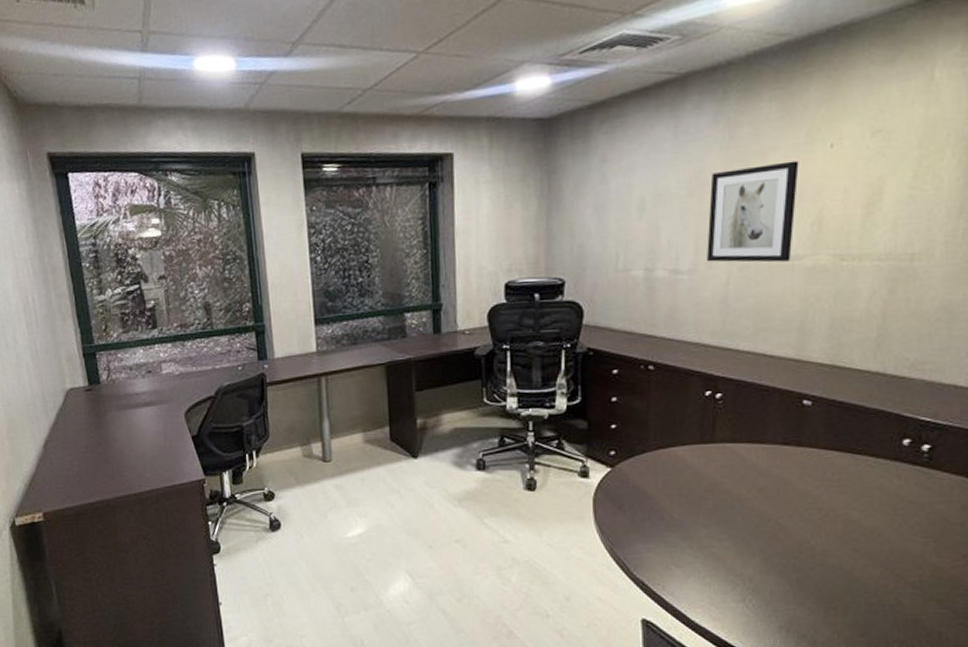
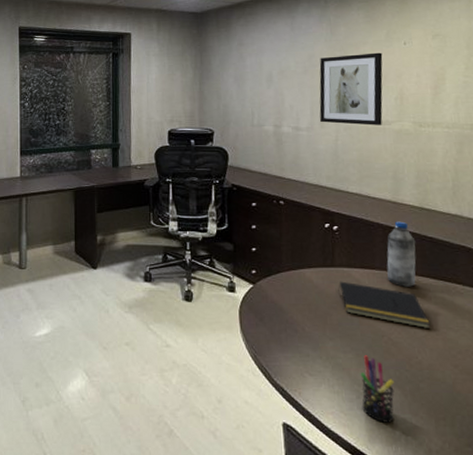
notepad: none [717,459,830,511] -> present [338,281,431,330]
pen holder: none [737,542,779,615] -> present [360,355,395,423]
water bottle: none [780,383,821,463] -> present [386,221,416,287]

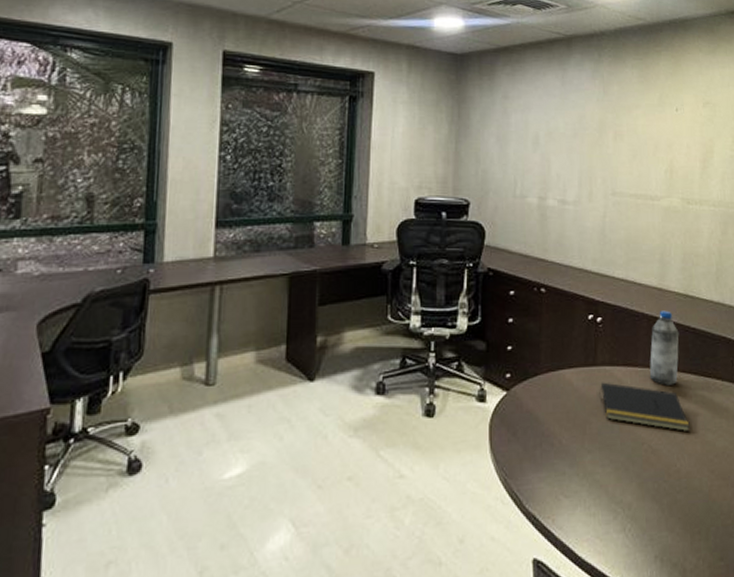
wall art: present [319,52,383,126] -> none [588,118,655,201]
pen holder: present [360,355,395,423] -> none [618,467,653,545]

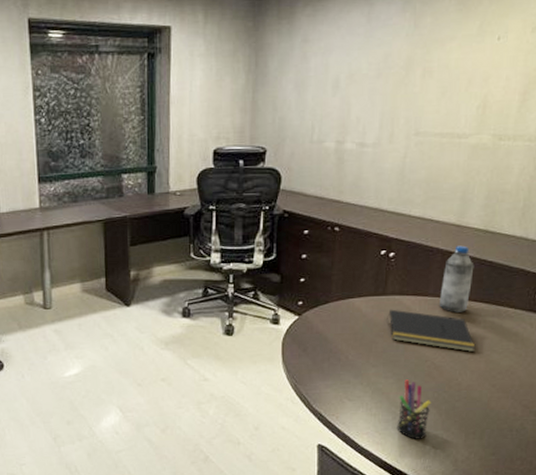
pen holder: none [618,467,653,545] -> present [397,379,432,439]

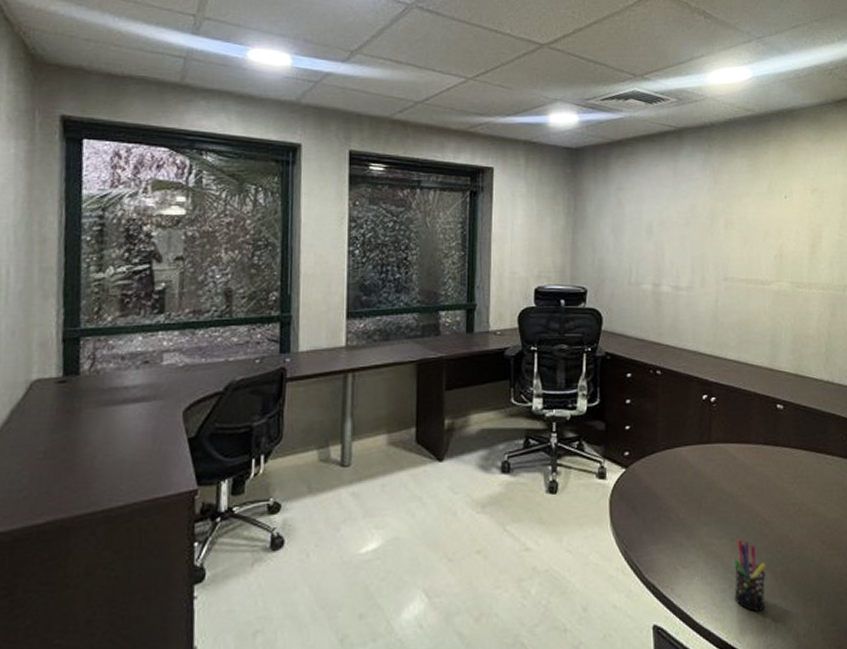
notepad: present [387,309,476,353] -> none [714,458,802,505]
water bottle: present [438,245,475,313] -> none [762,390,791,461]

